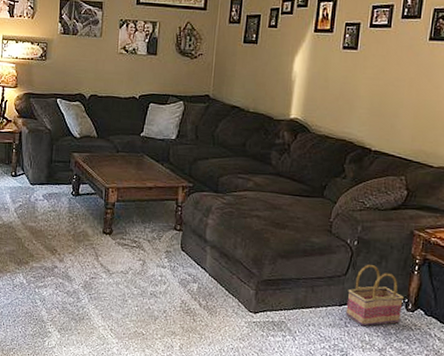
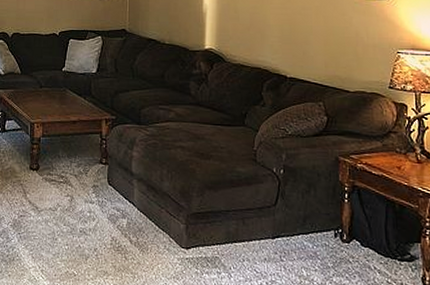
basket: present [345,265,404,327] -> none [279,194,337,260]

